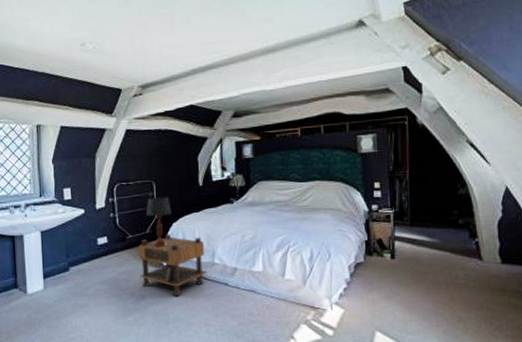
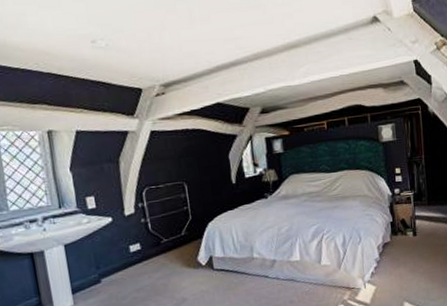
nightstand: present [139,234,208,296] -> none [175,234,247,294]
table lamp: present [146,196,172,247] -> none [179,196,207,249]

